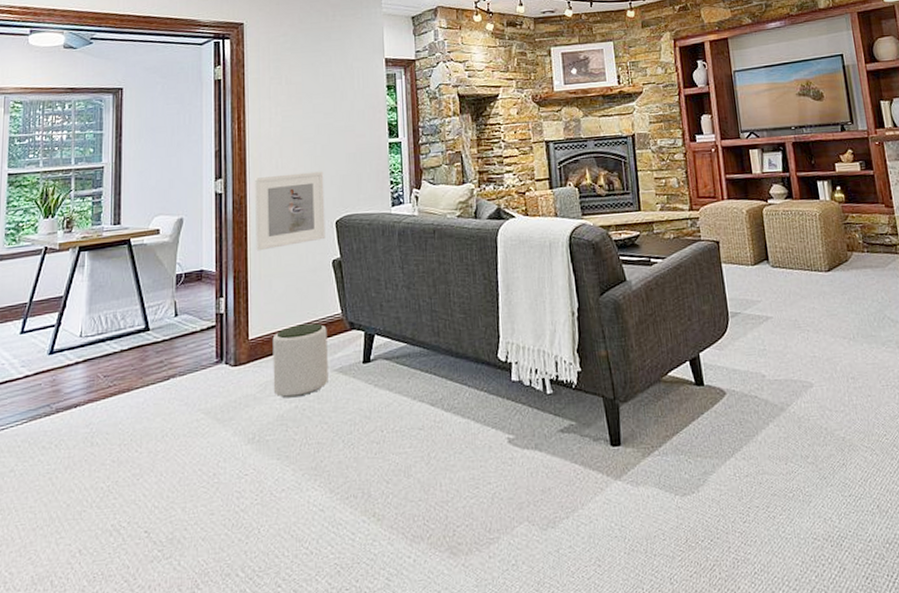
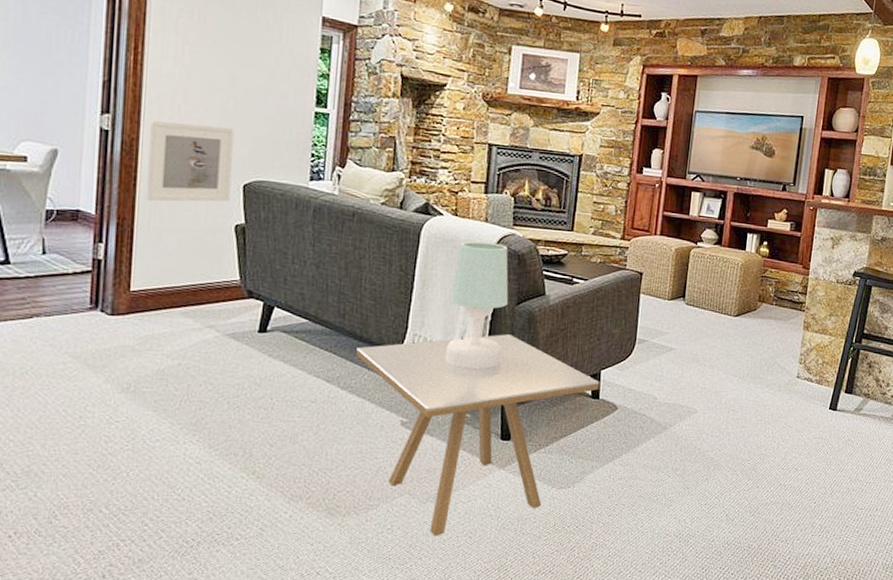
plant pot: present [272,323,328,398] -> none [154,284,222,355]
side table: none [455,328,702,569] -> present [356,334,600,536]
table lamp: none [534,236,597,372] -> present [445,241,509,370]

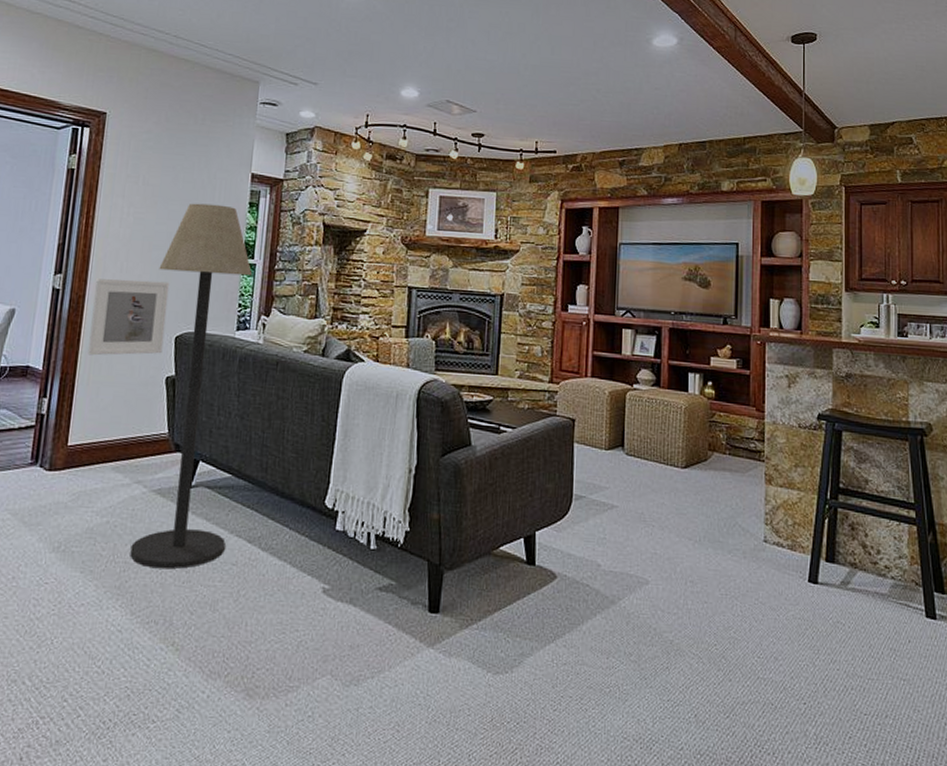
floor lamp: none [205,45,326,407] -> present [130,203,253,569]
side table: present [356,334,600,536] -> none [278,489,535,728]
table lamp: present [445,241,509,370] -> none [368,388,433,530]

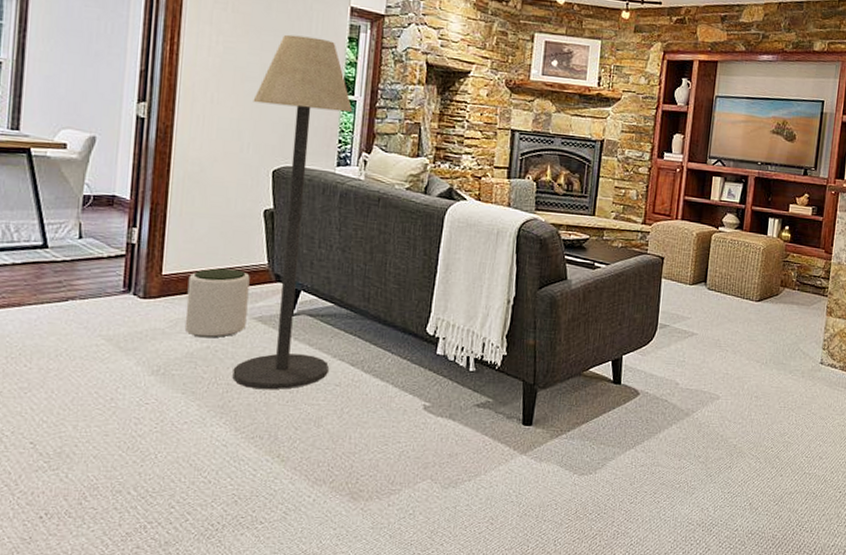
plant pot: none [86,438,151,513] -> present [184,268,250,338]
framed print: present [88,279,170,356] -> none [179,108,265,187]

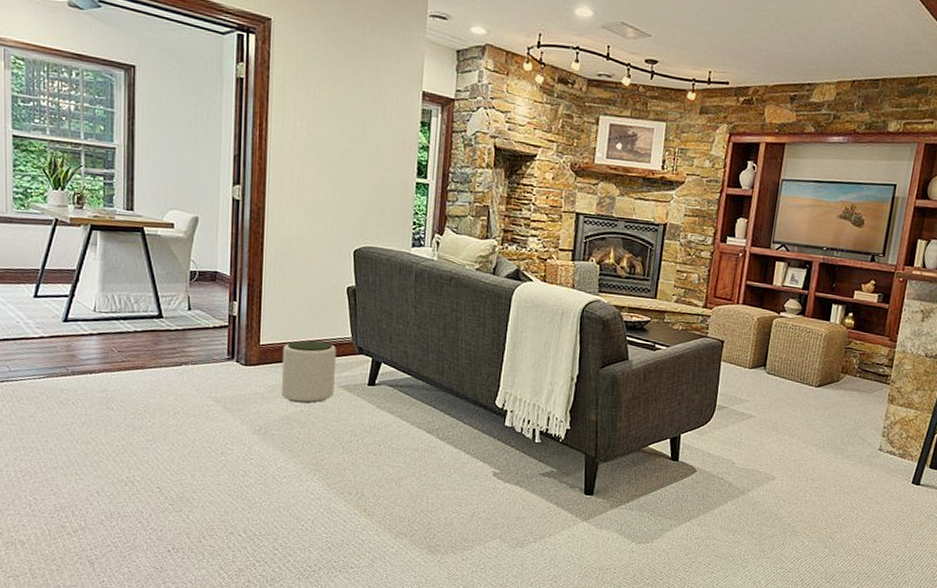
floor lamp: present [232,34,353,390] -> none [323,119,426,452]

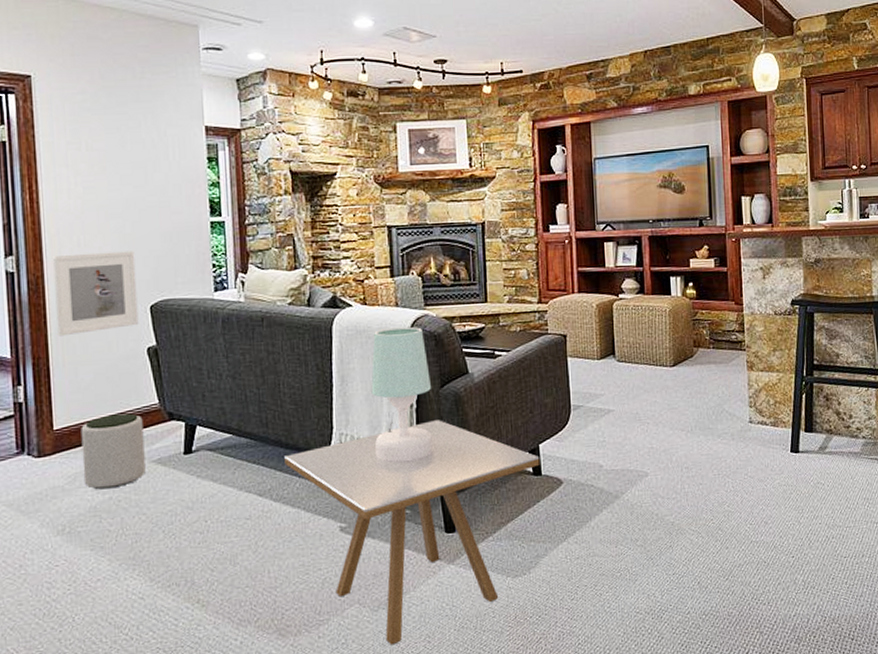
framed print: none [272,191,346,266] -> present [53,251,139,337]
side table: none [453,395,680,578] -> present [284,420,540,645]
table lamp: none [534,306,594,428] -> present [371,326,434,463]

